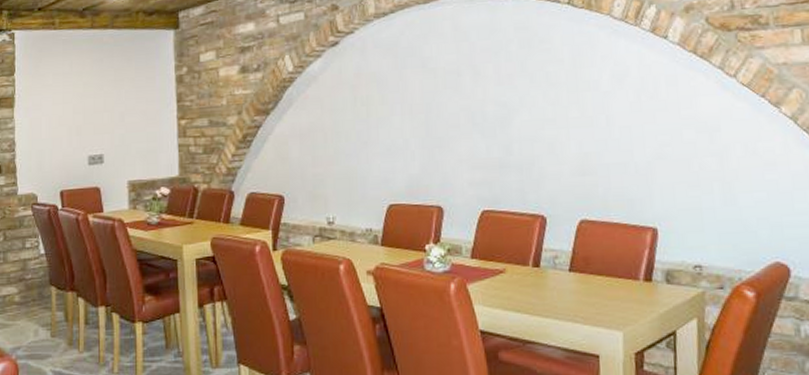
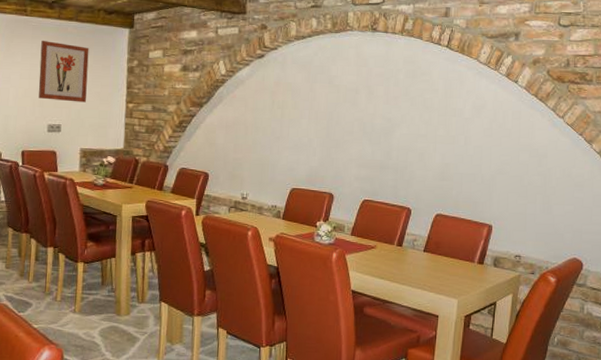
wall art: none [74,56,130,126] -> present [39,41,89,103]

